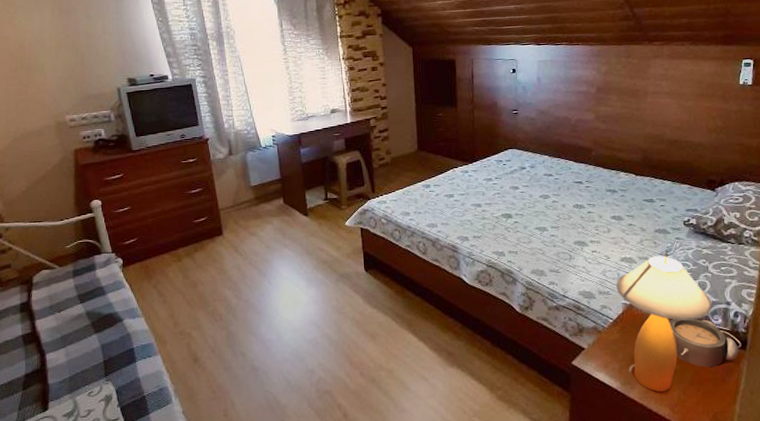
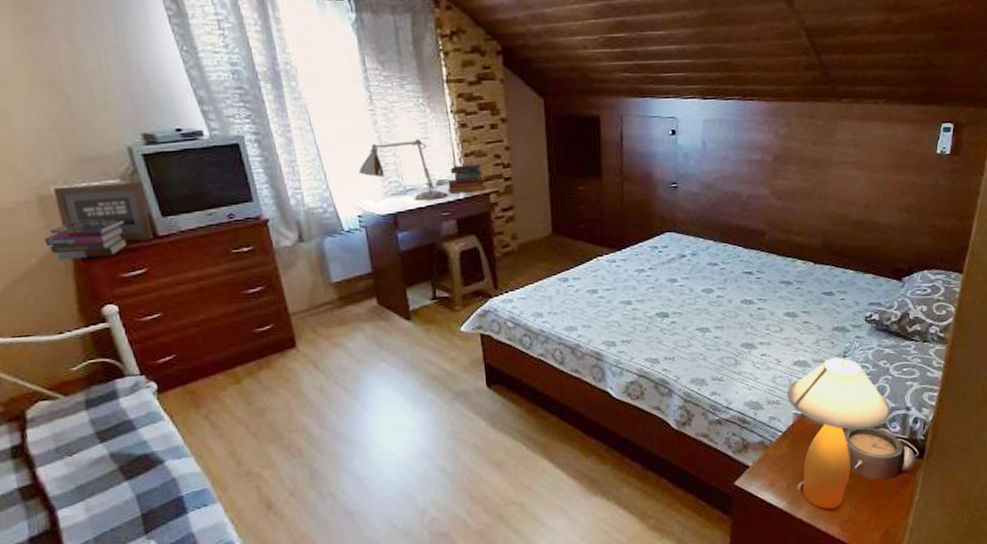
books: none [57,138,111,167] -> present [44,219,128,260]
picture frame: none [67,112,129,155] -> present [53,182,153,242]
desk lamp: none [274,79,339,125] -> present [358,139,448,201]
books: none [339,97,366,119] -> present [448,164,484,194]

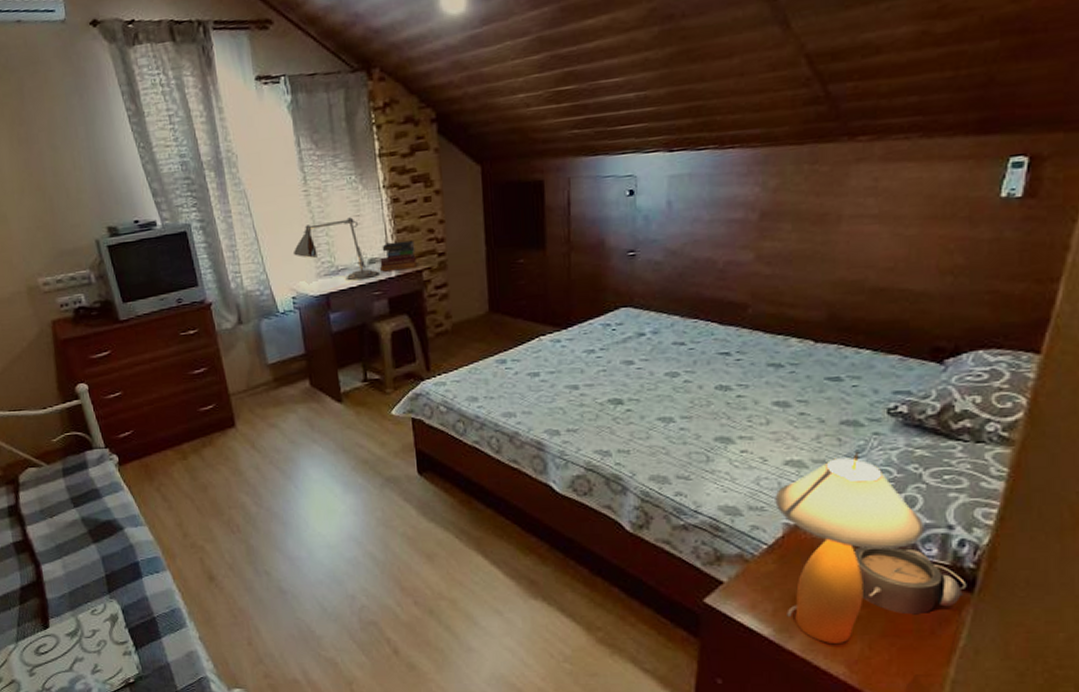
books: present [44,219,128,260] -> none [32,306,96,344]
picture frame: present [53,182,153,242] -> none [39,271,116,327]

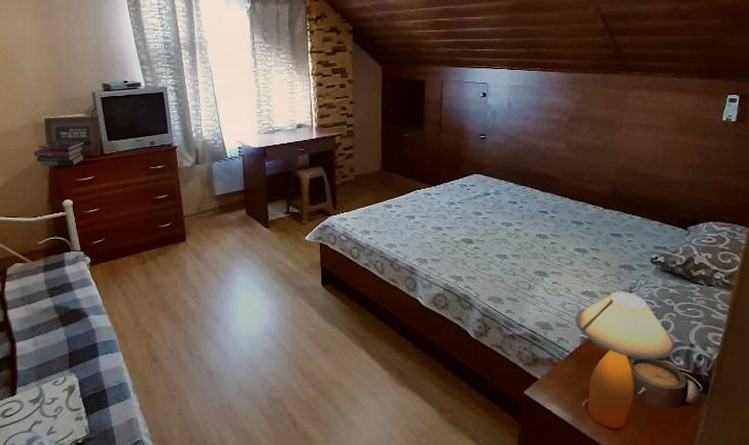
books: none [32,306,96,344] -> present [34,140,84,167]
picture frame: none [39,271,116,327] -> present [44,116,101,157]
desk lamp: present [292,217,379,281] -> none [241,93,304,139]
books: present [380,240,416,272] -> none [305,113,331,135]

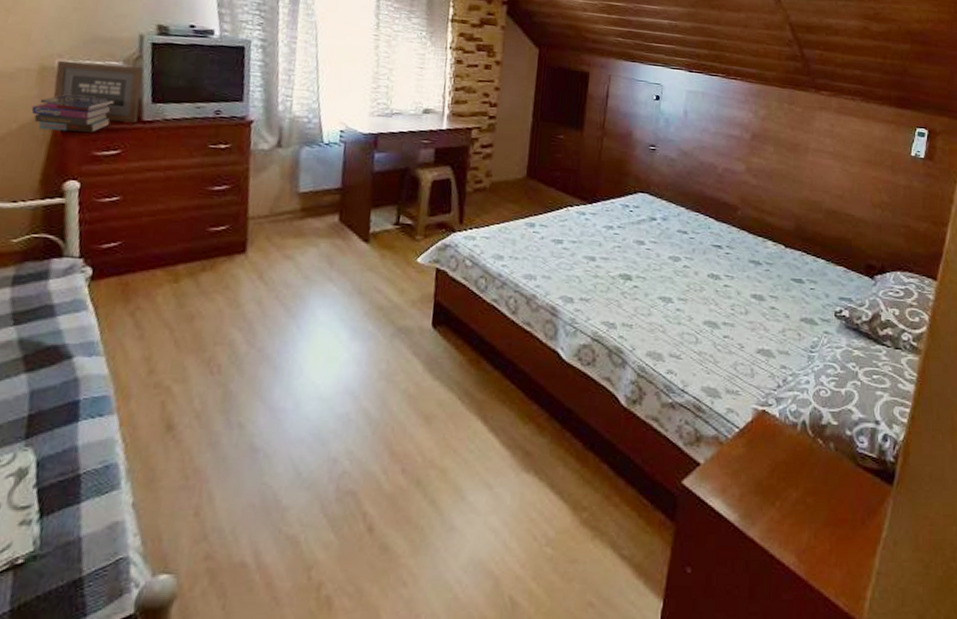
table lamp: present [575,287,675,428] -> none [747,346,859,531]
alarm clock: present [628,357,703,409] -> none [806,435,888,505]

